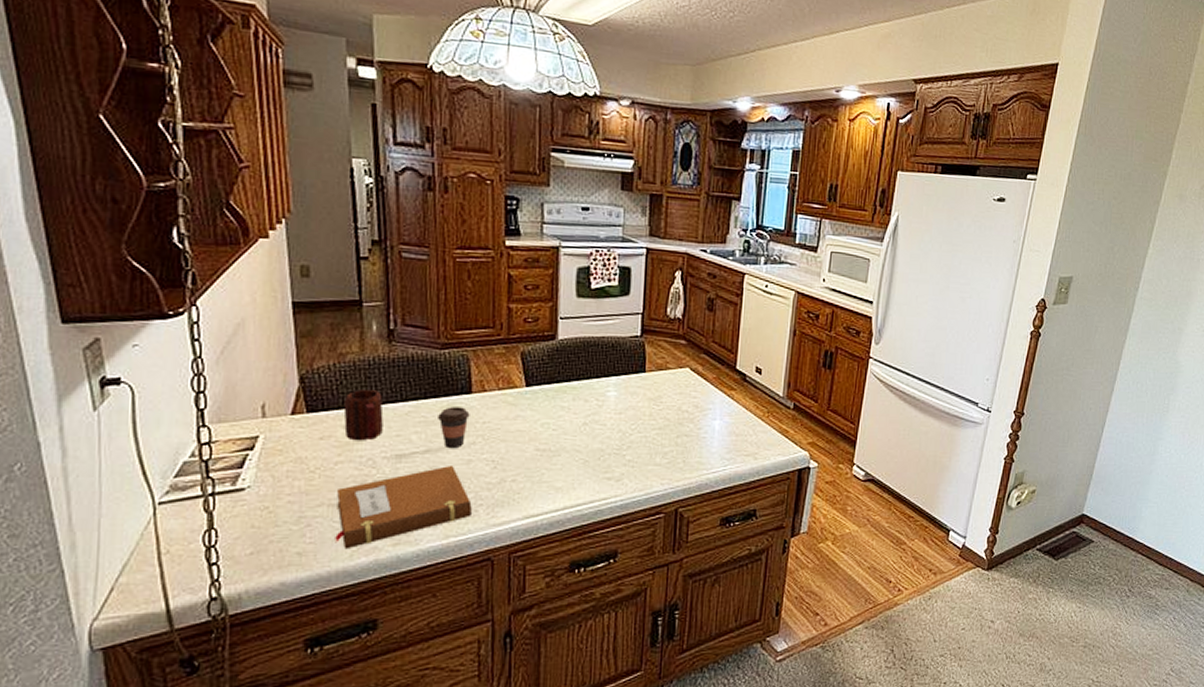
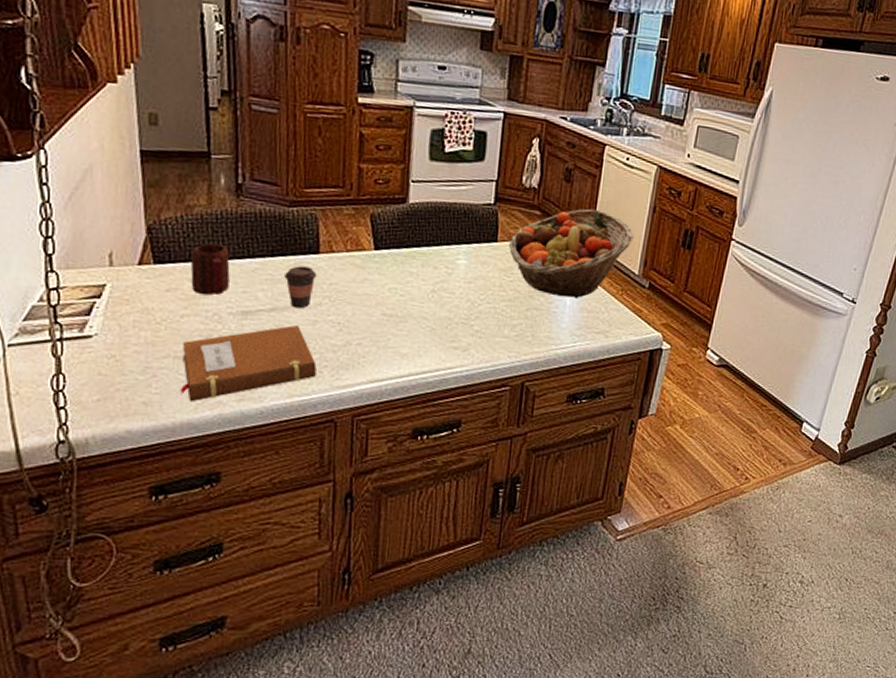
fruit basket: none [657,335,777,423] -> present [509,208,634,298]

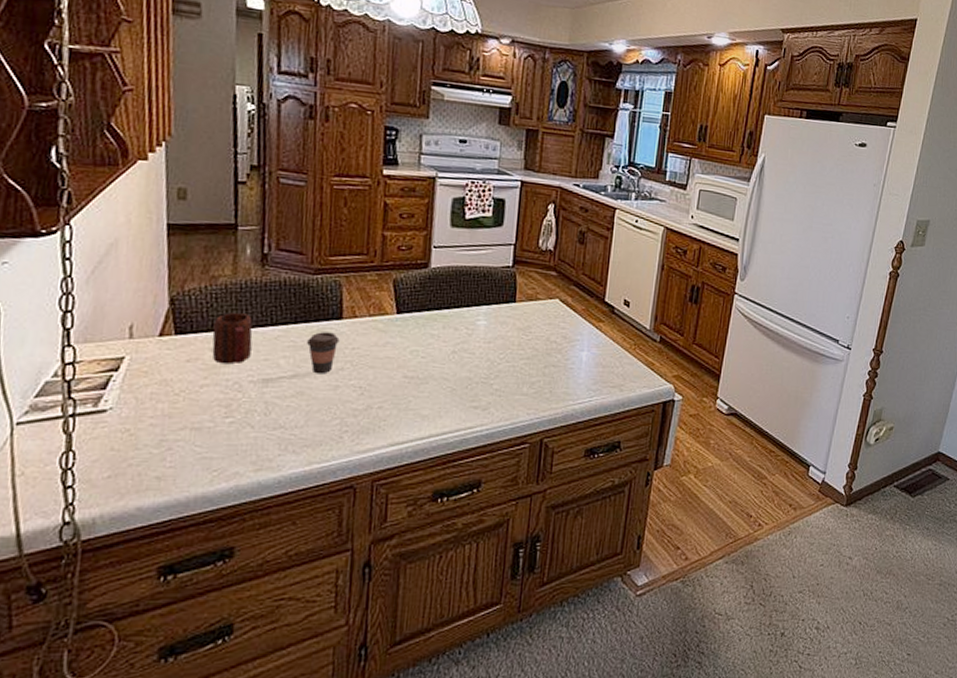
notebook: present [180,324,317,402] -> none [195,390,337,475]
fruit basket: present [509,208,634,298] -> none [527,268,645,354]

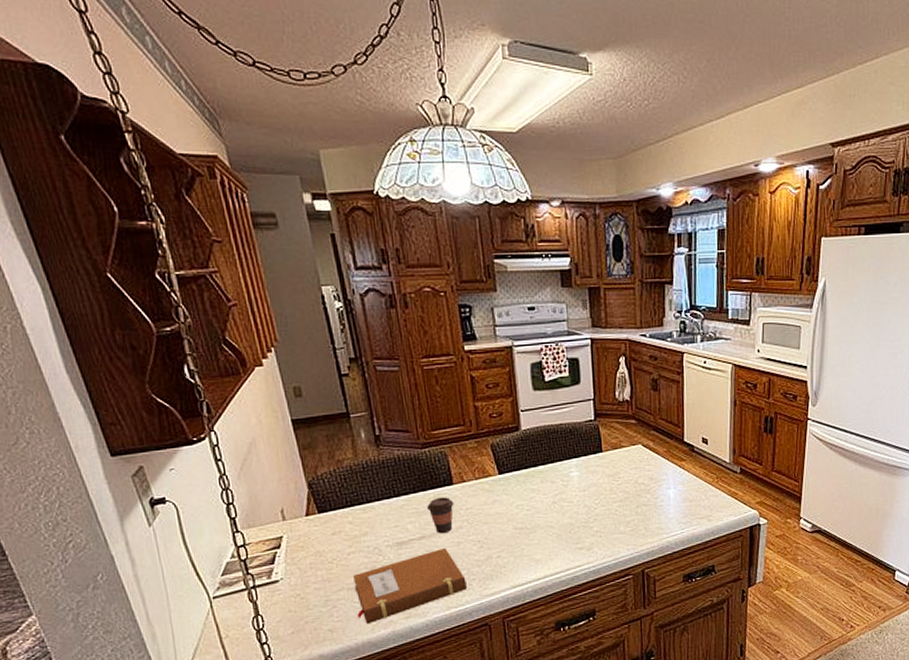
notebook: none [195,390,337,475] -> present [353,547,467,625]
mug: present [212,313,253,365] -> none [347,489,383,534]

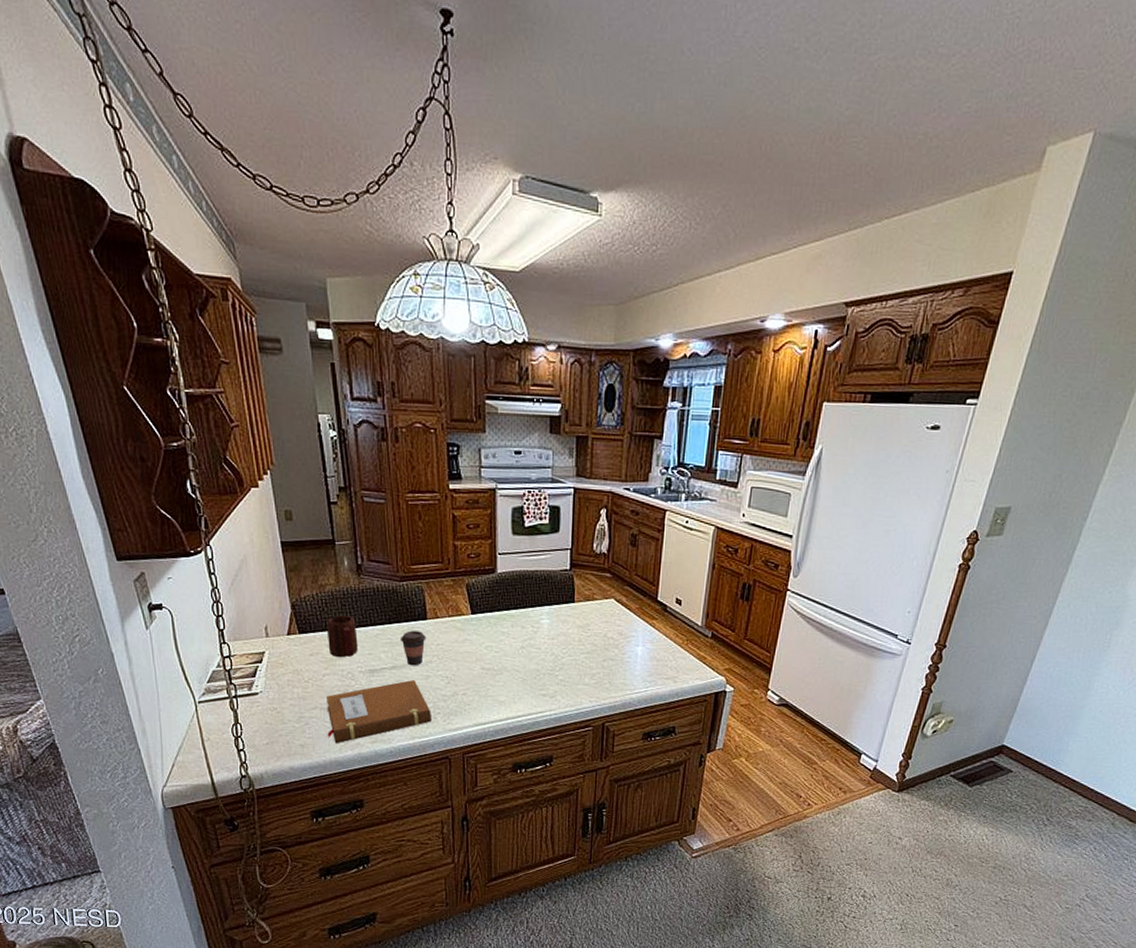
mug: none [347,489,383,534] -> present [326,615,358,658]

